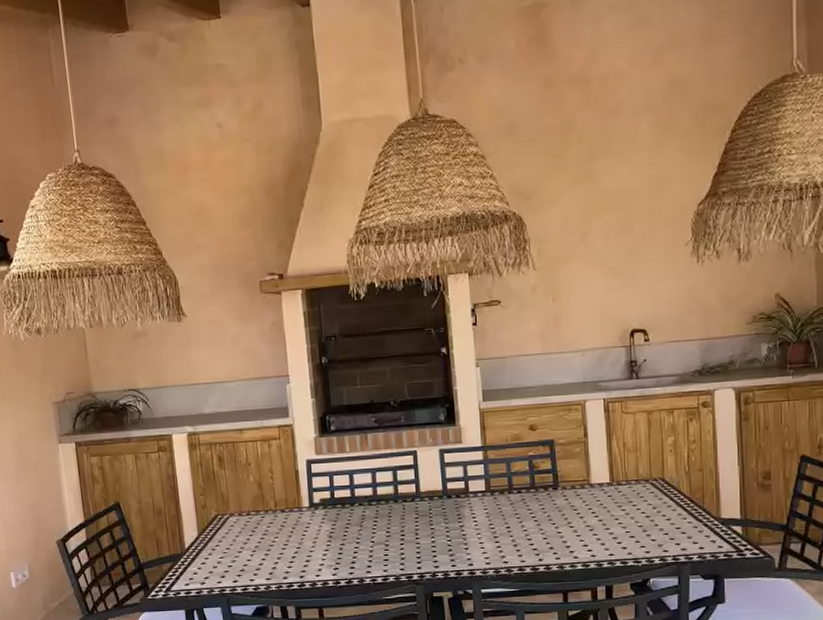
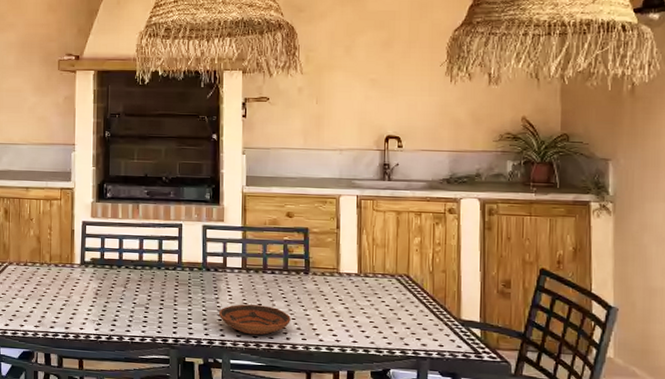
bowl: none [464,528,542,561] -> present [218,304,291,336]

